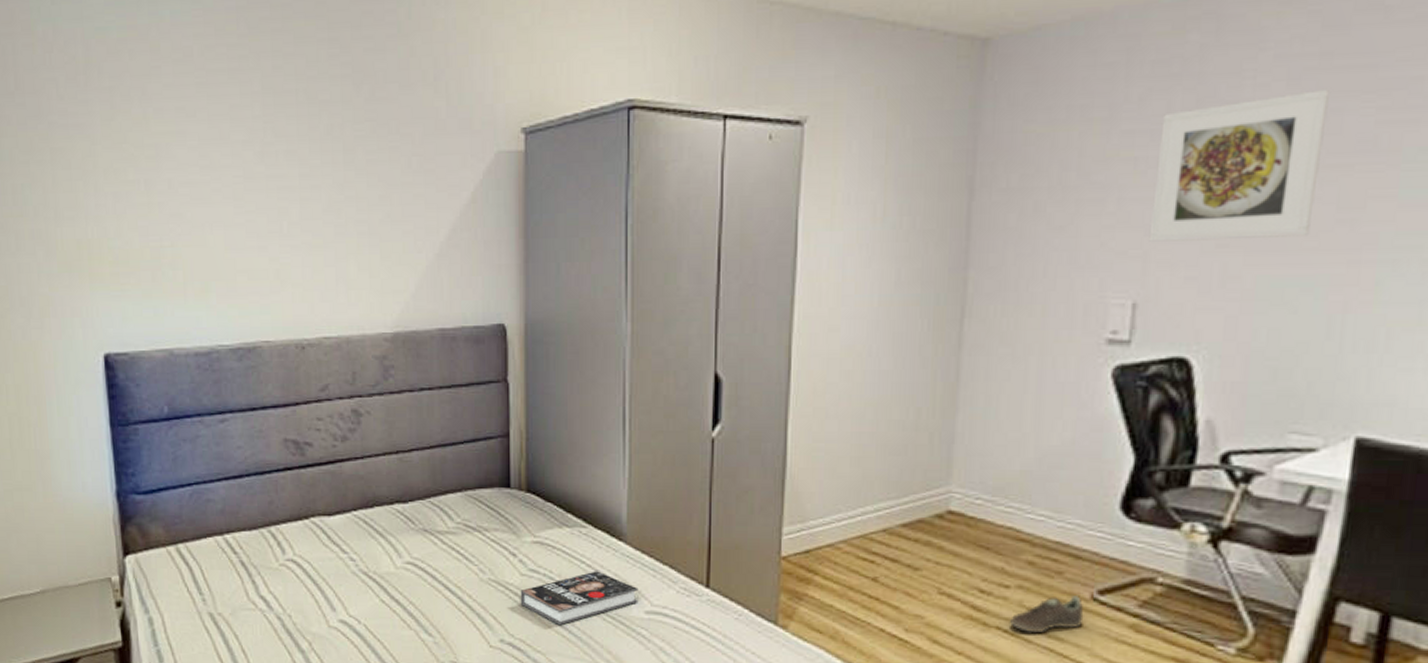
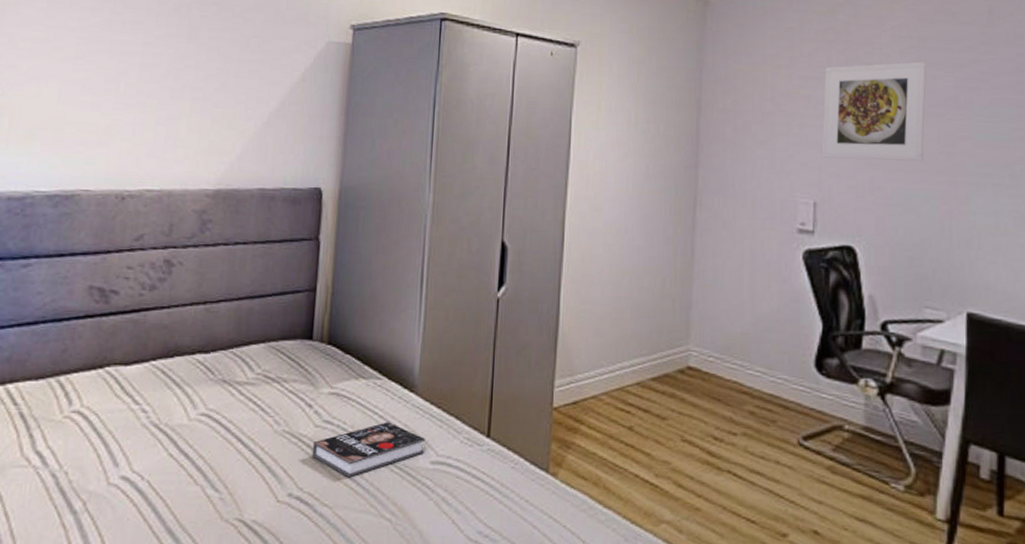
sneaker: present [1010,595,1084,634] -> none [738,441,793,476]

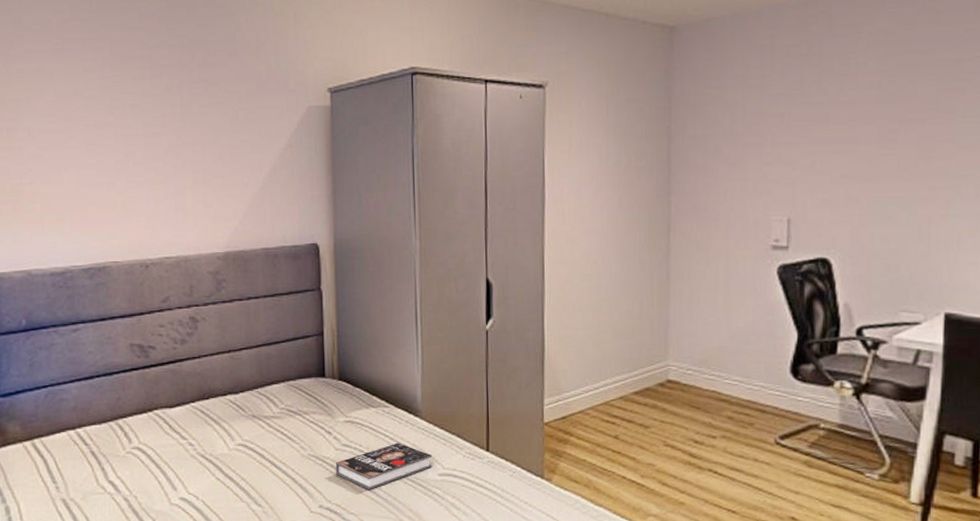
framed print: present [821,61,926,162] -> none [795,67,905,174]

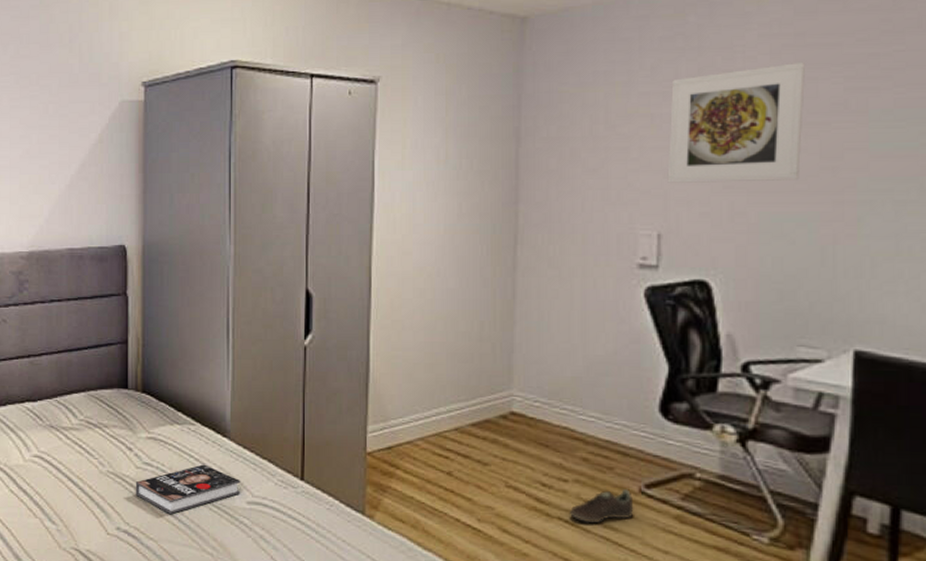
sneaker: none [718,441,771,473] -> present [570,489,634,524]
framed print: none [795,67,905,174] -> present [667,63,805,183]

